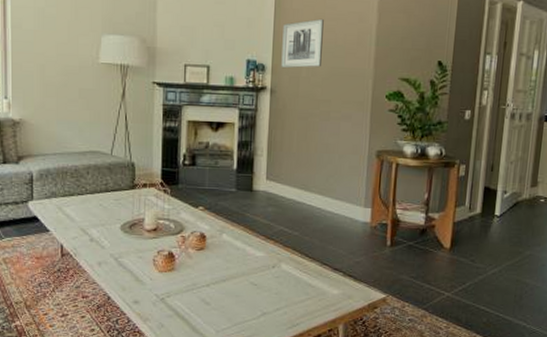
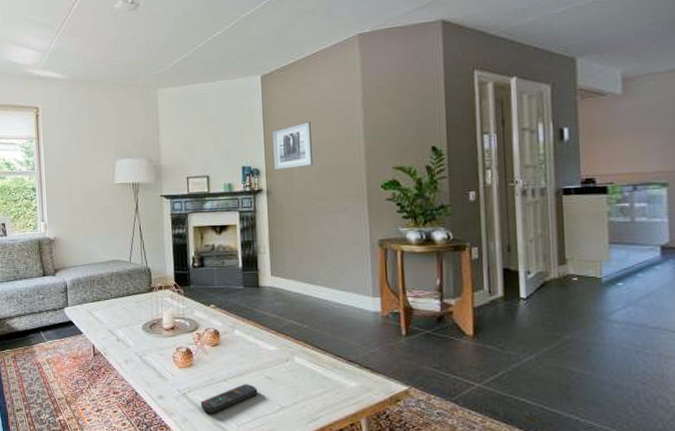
remote control: none [179,290,241,320] -> present [200,384,258,414]

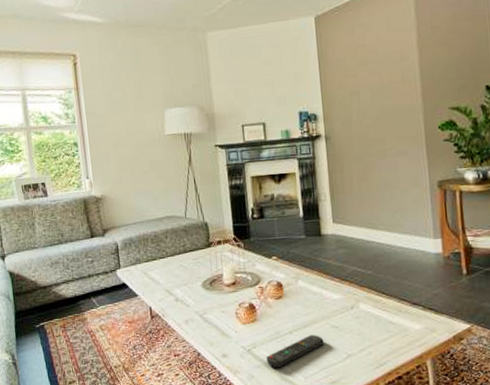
wall art: present [272,121,313,171] -> none [329,63,370,115]

